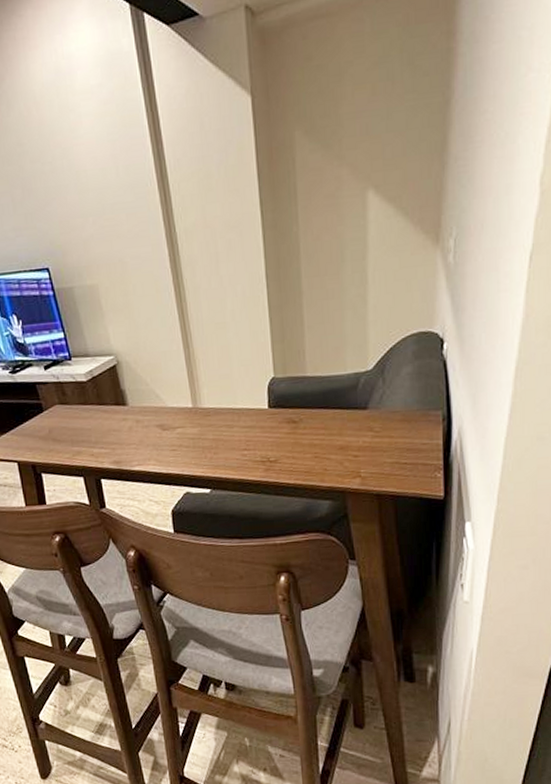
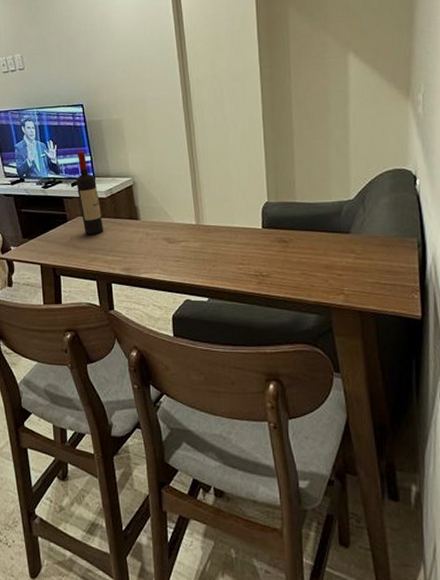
wine bottle: none [47,326,86,426] -> present [76,151,103,235]

